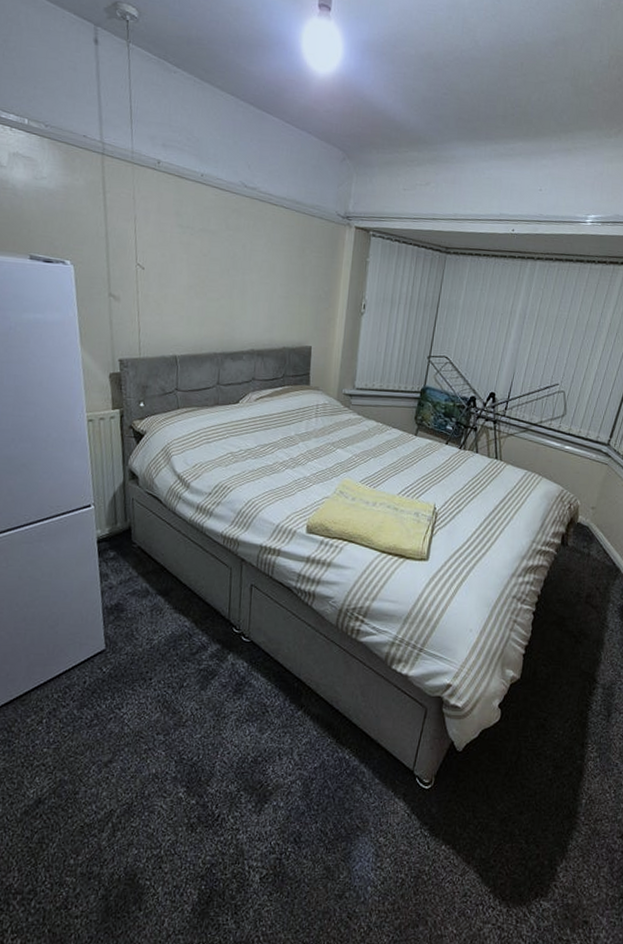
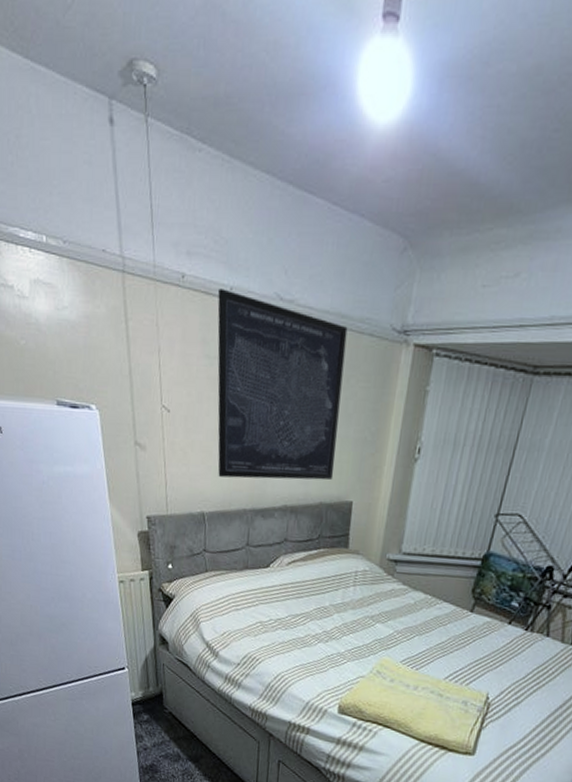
wall art: none [189,174,302,329] -> present [217,288,348,480]

